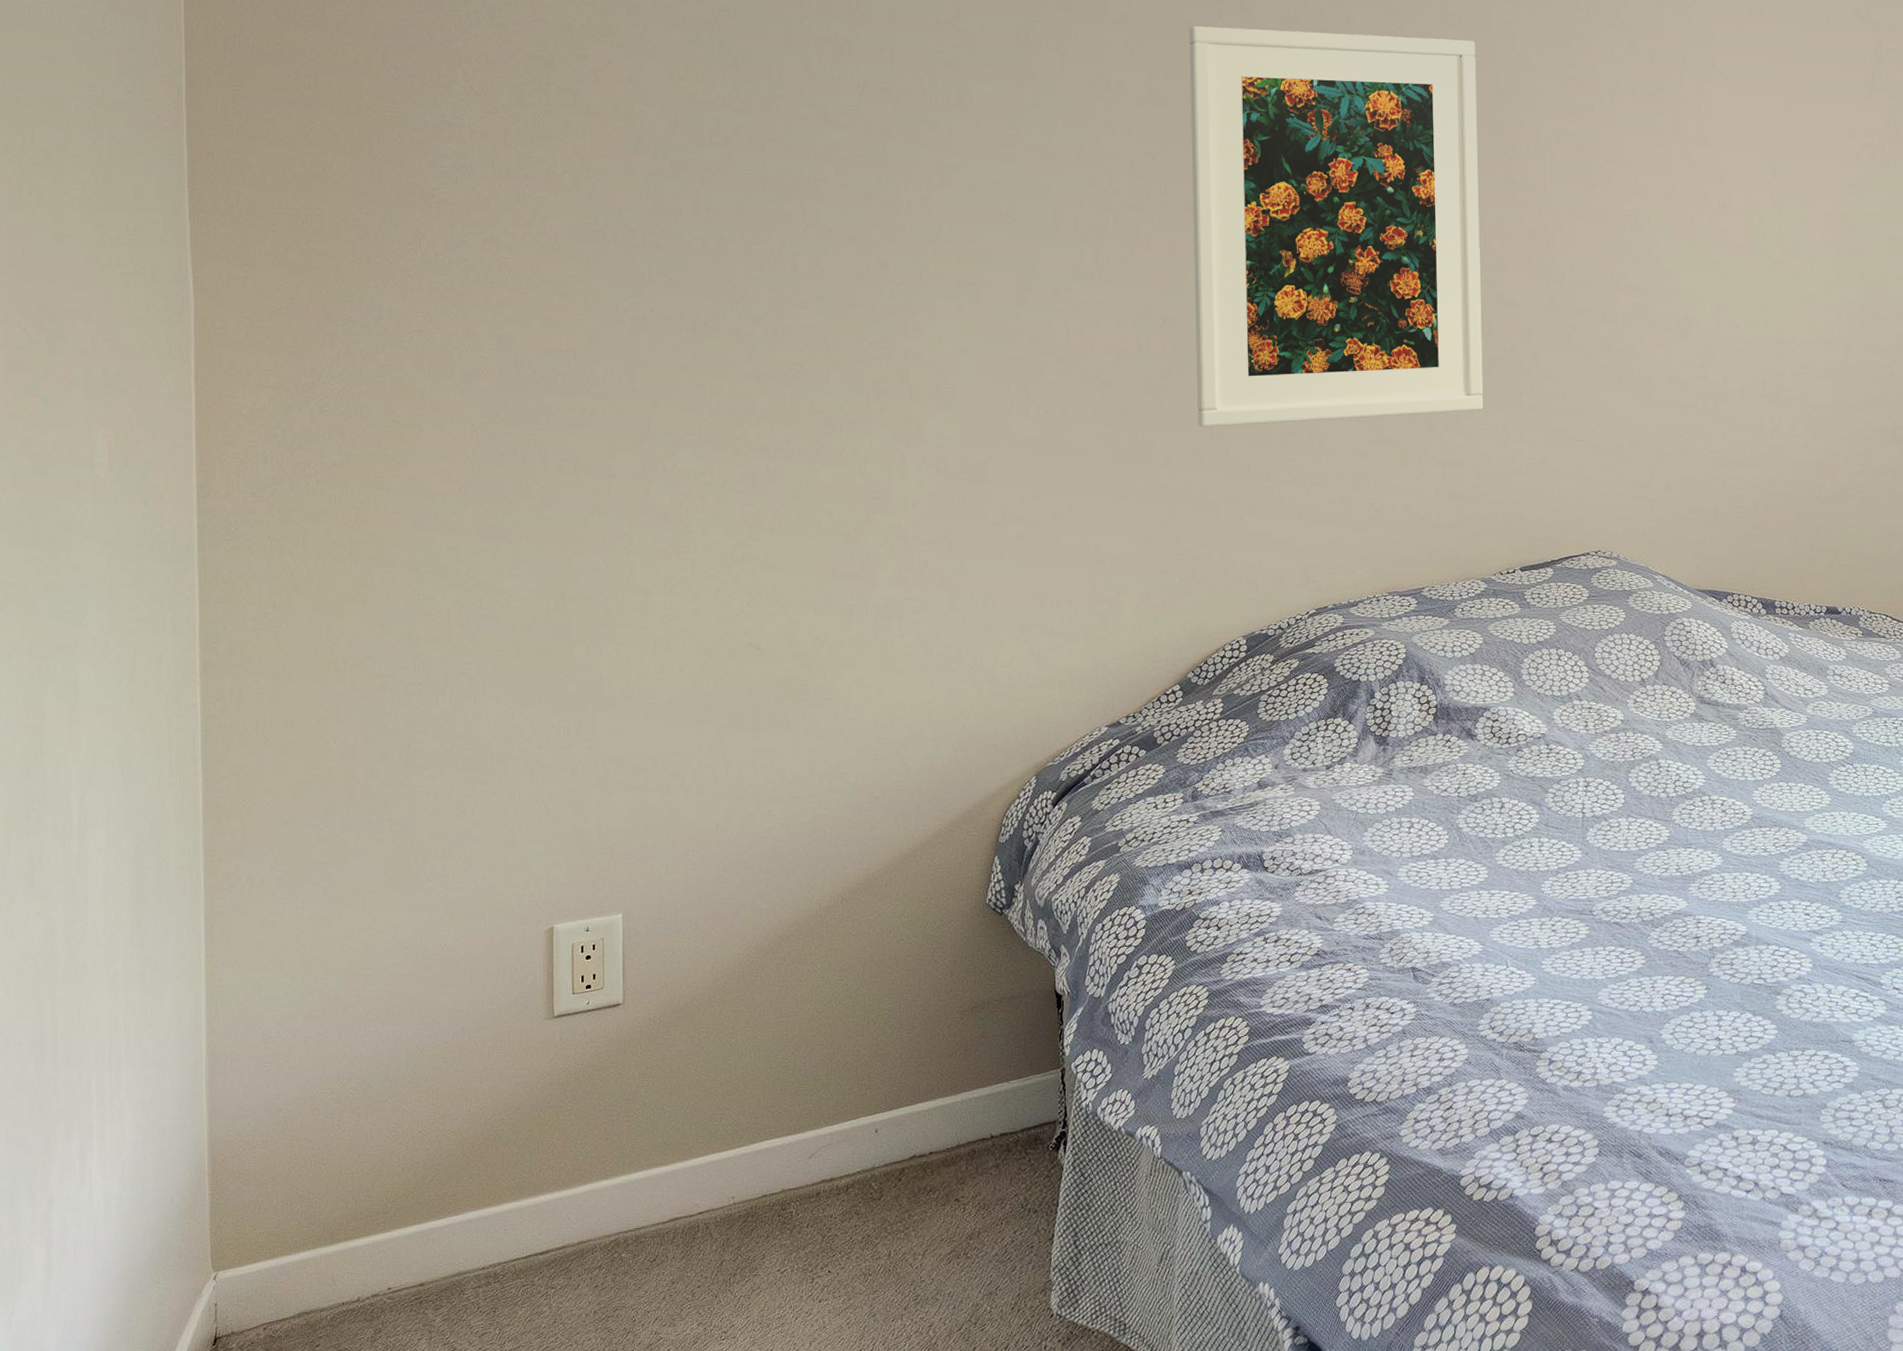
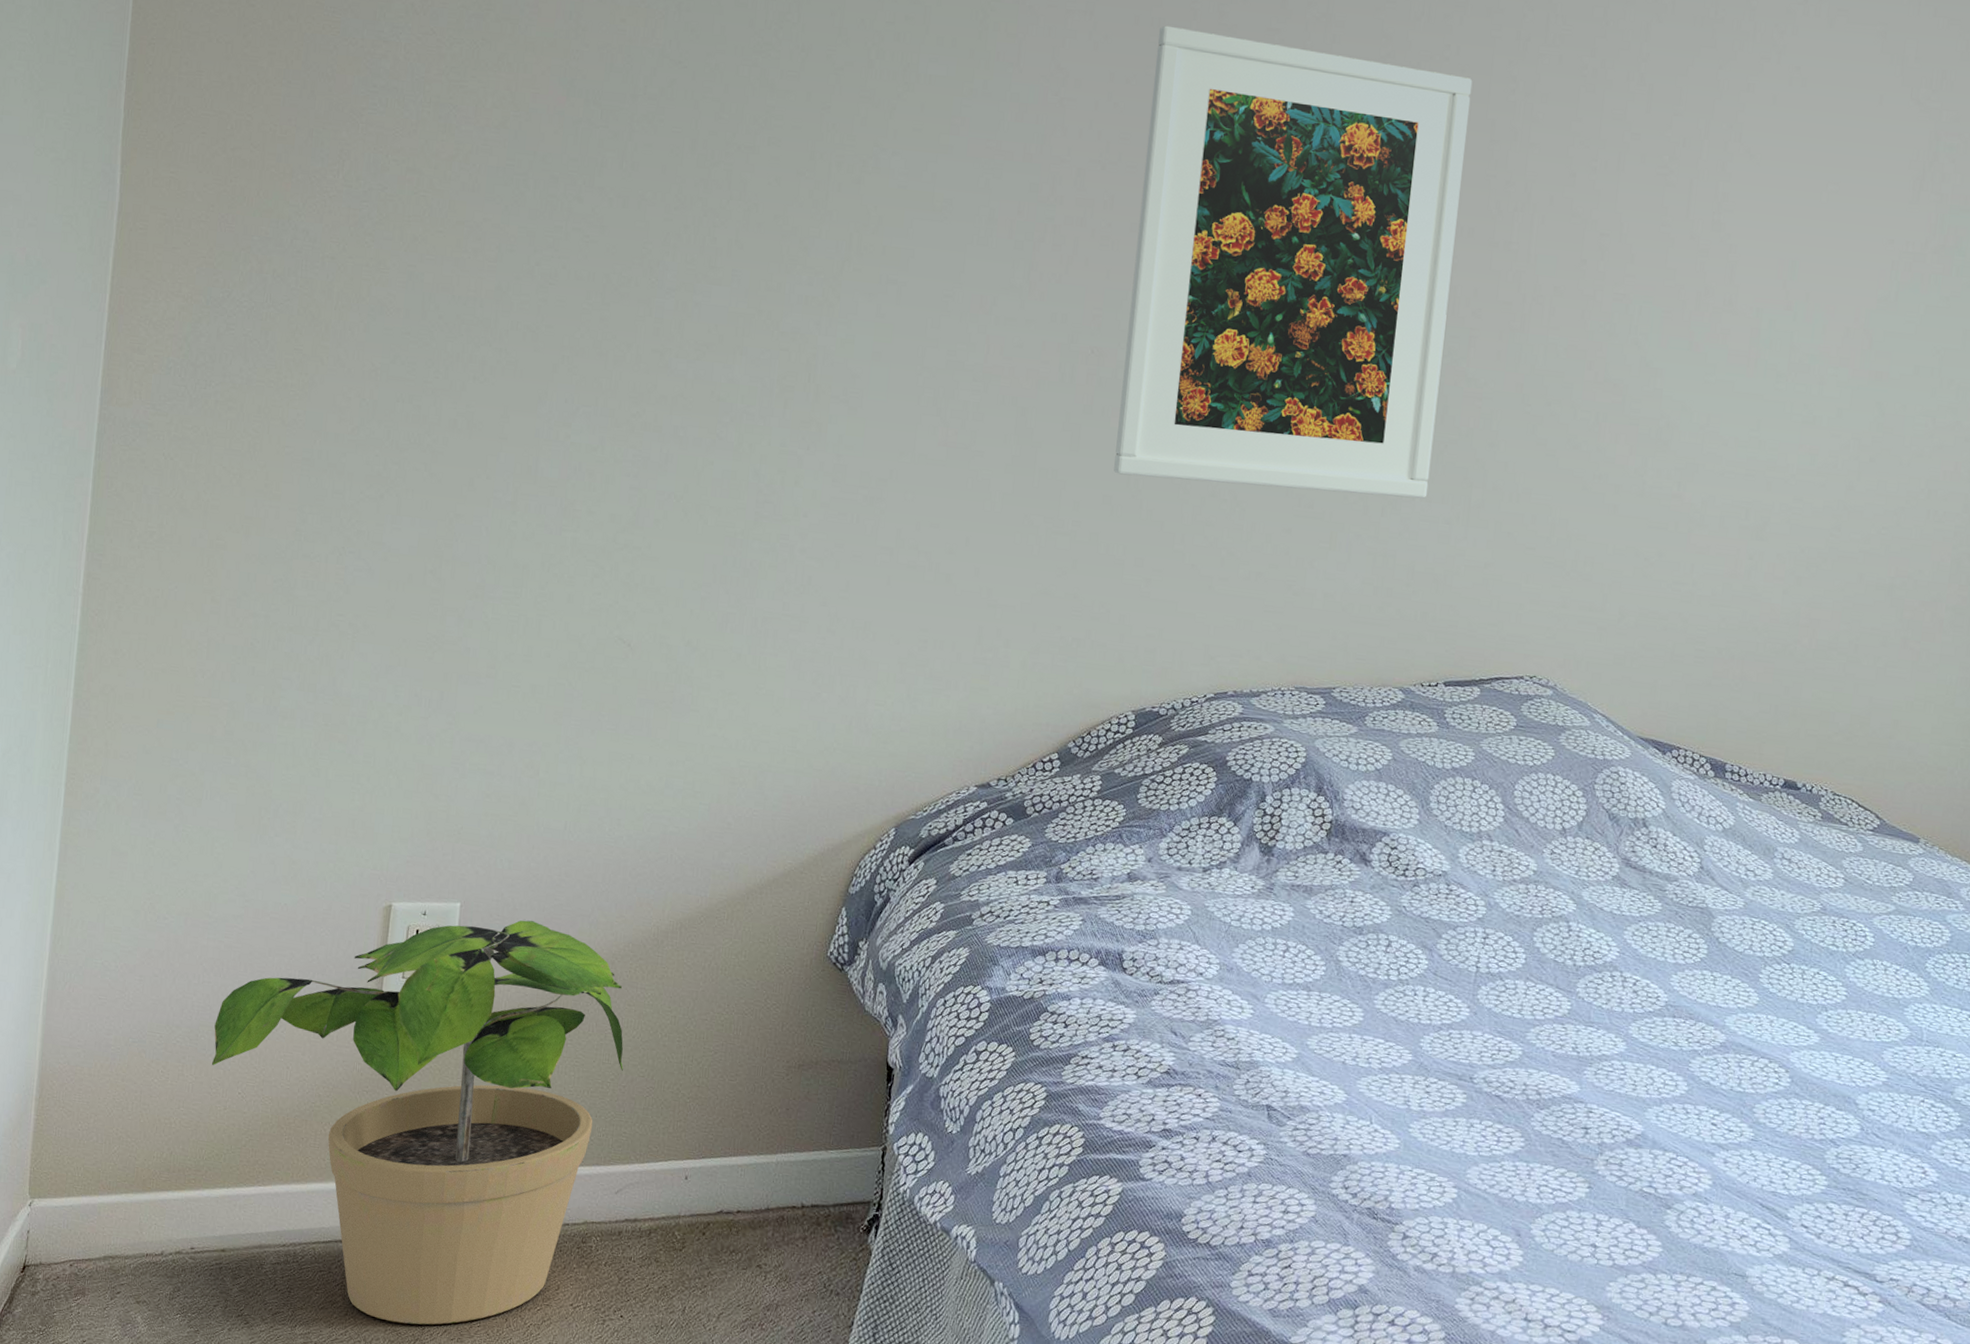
potted plant: none [387,919,802,1321] -> present [211,920,623,1325]

